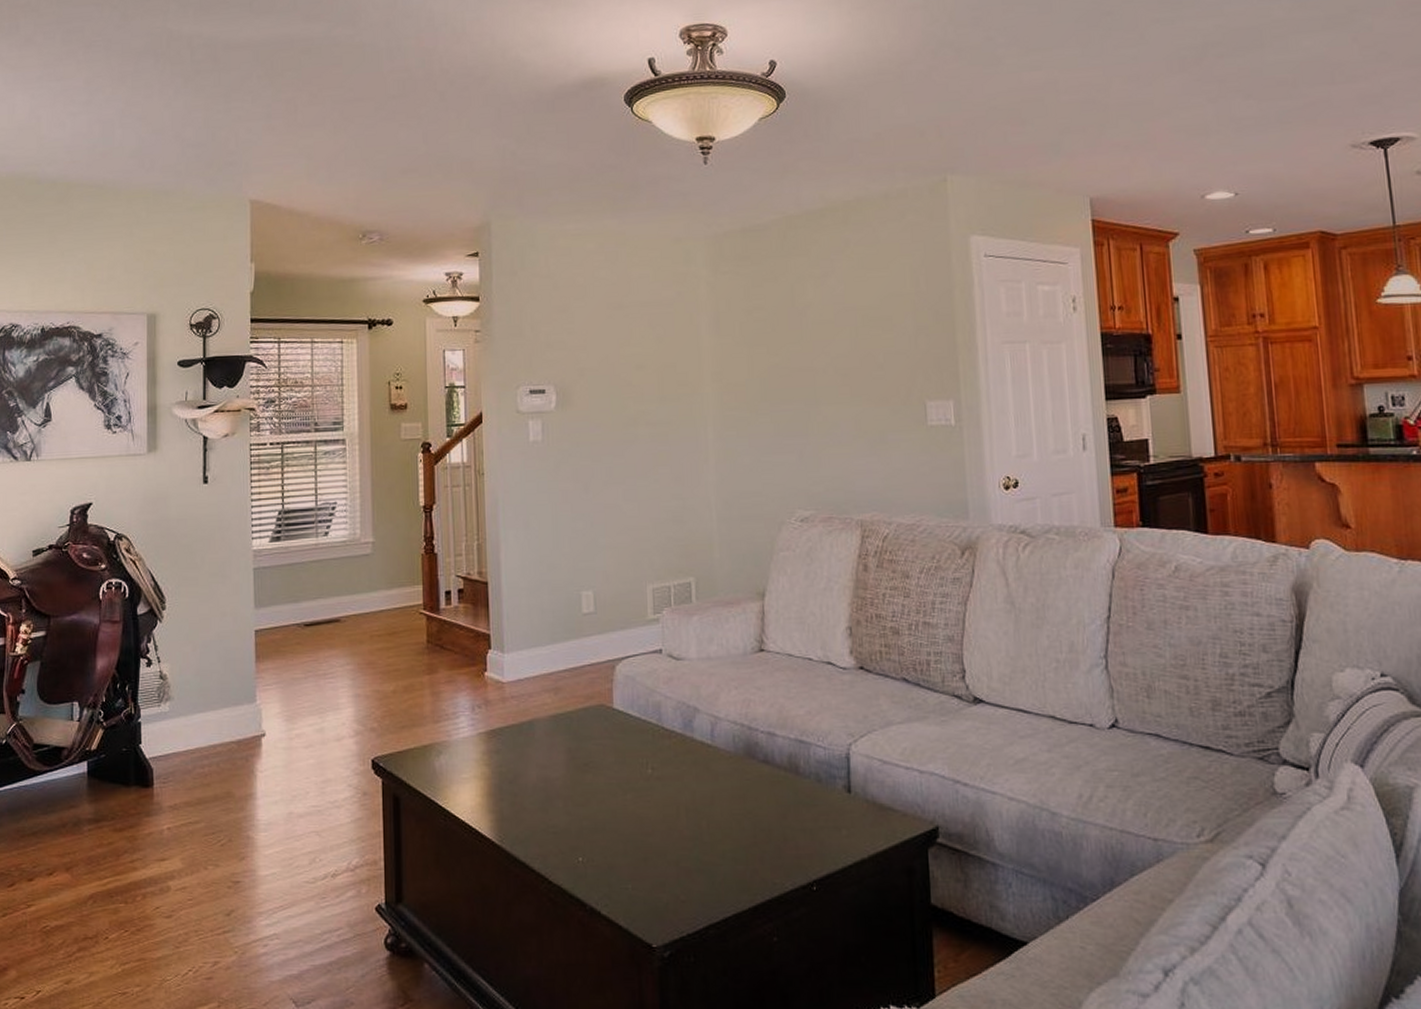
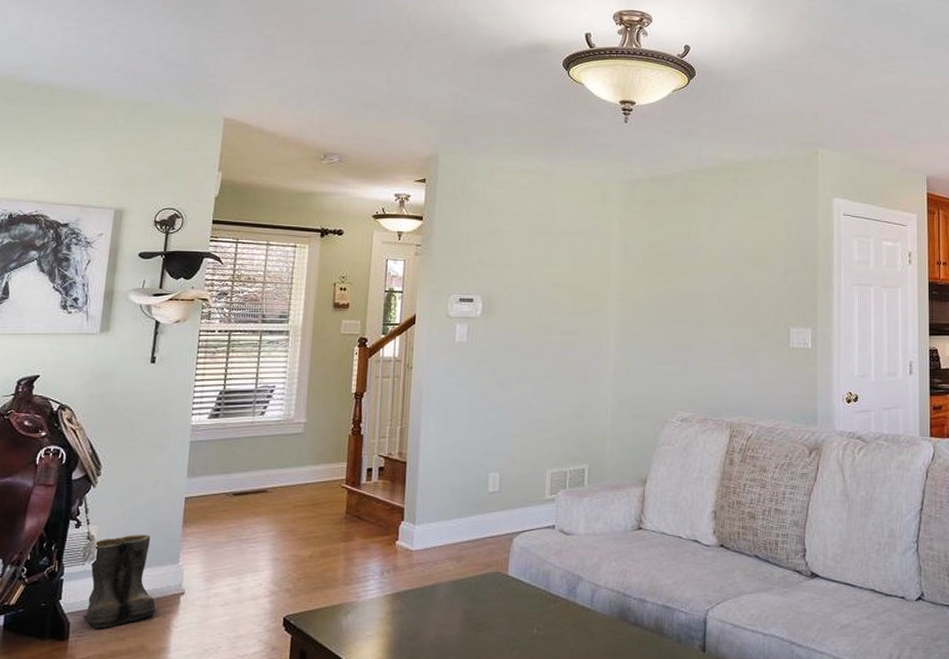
boots: none [165,672,241,775] -> present [82,535,159,629]

